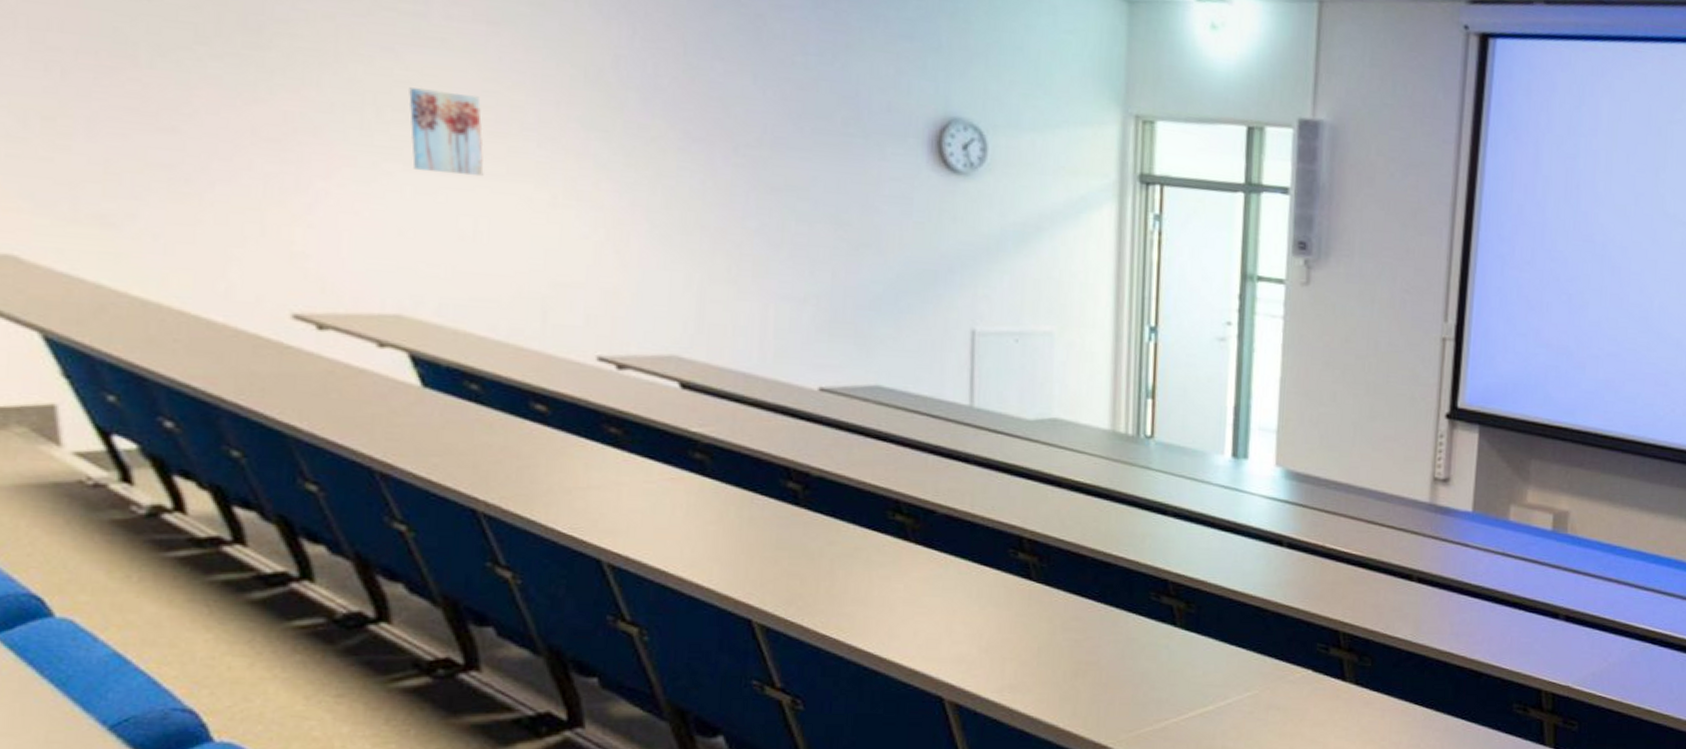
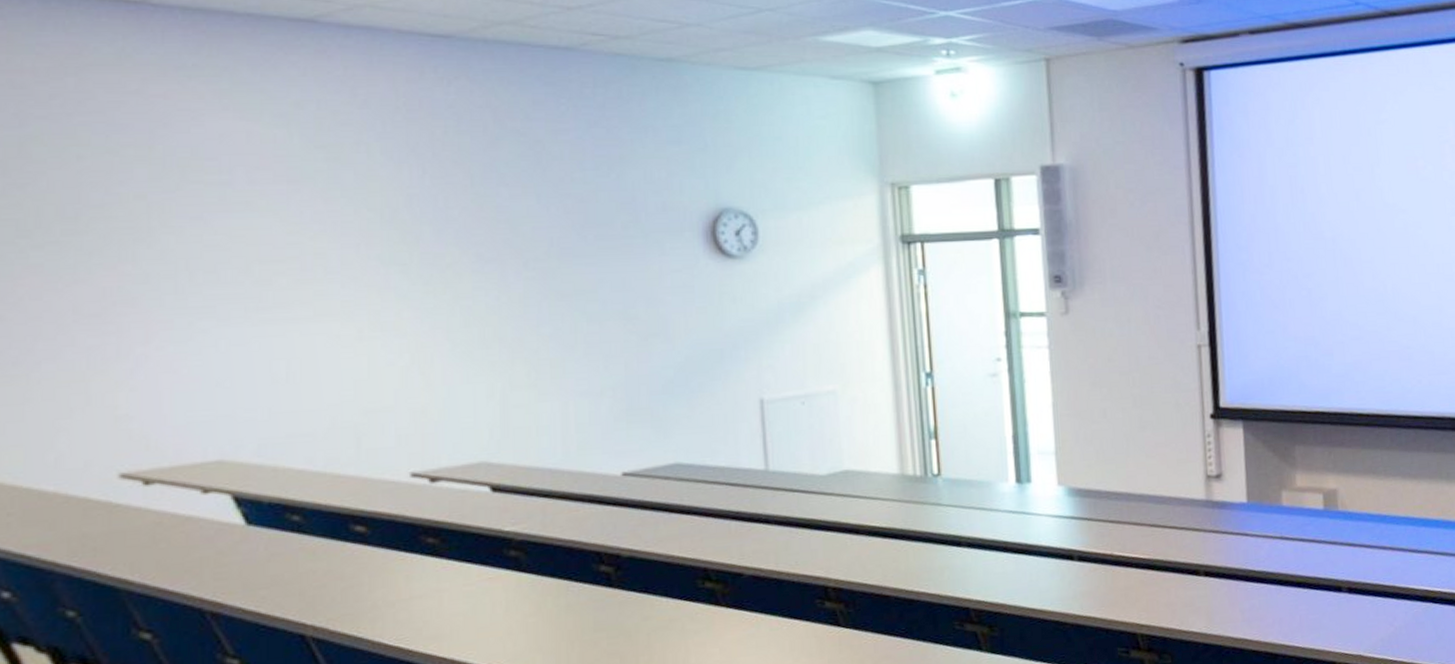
wall art: present [408,87,484,177] -> none [219,249,293,325]

